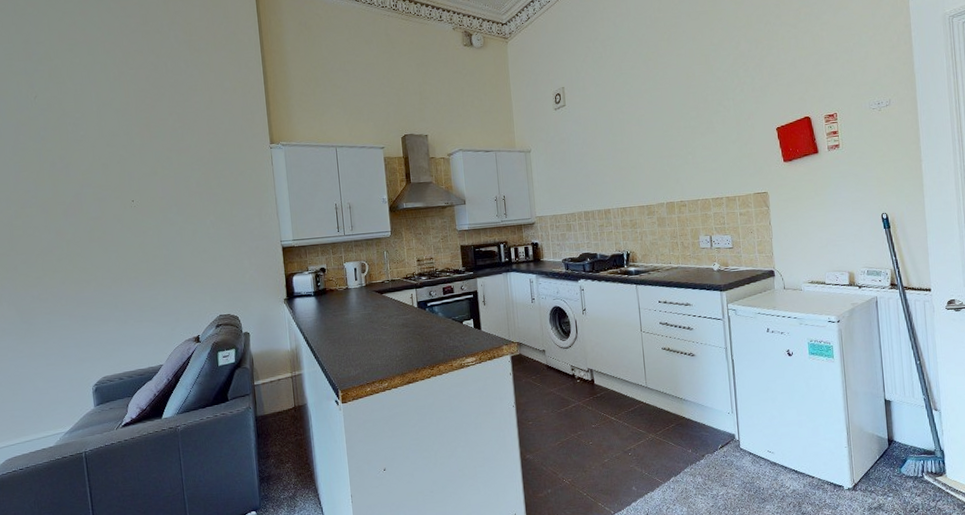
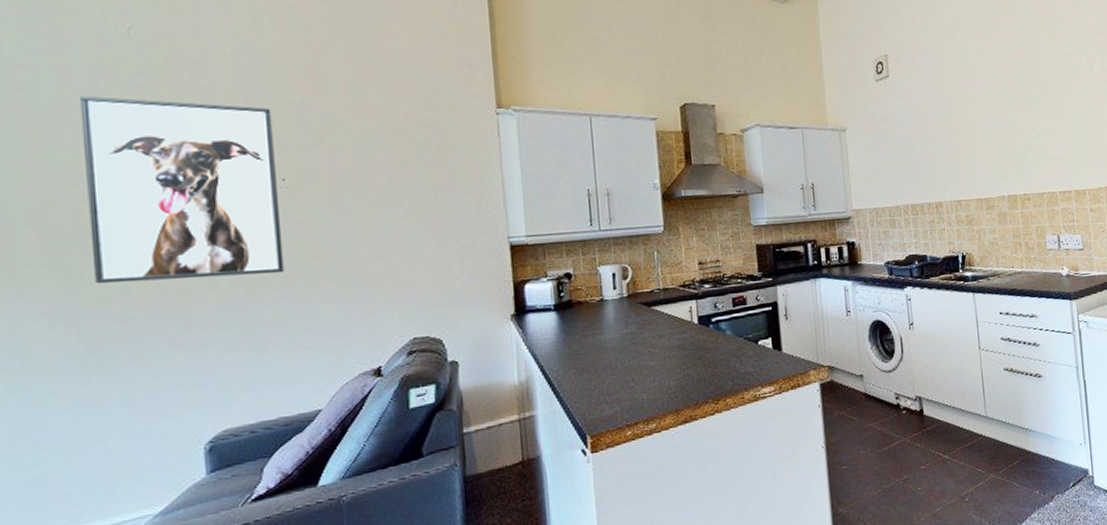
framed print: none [8,145,136,275] -> present [79,96,285,284]

